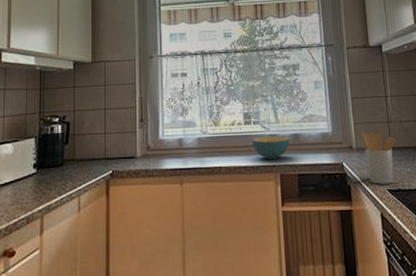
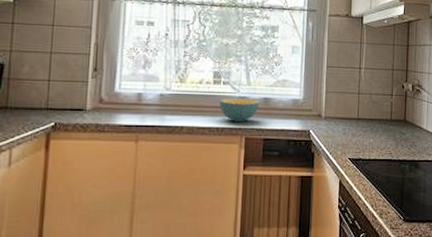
utensil holder: present [362,132,396,185] -> none [332,102,363,153]

